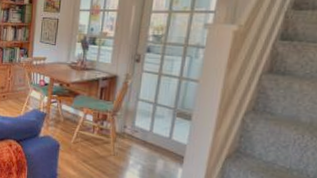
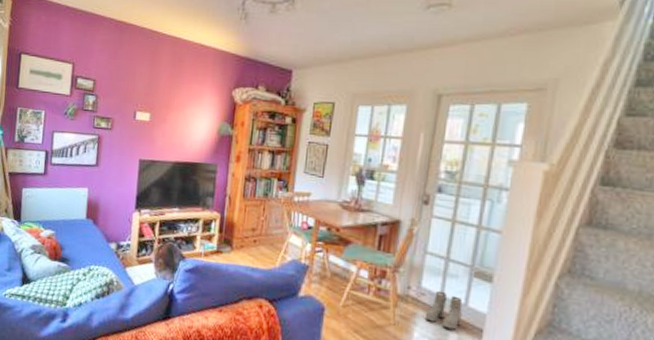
boots: none [137,128,168,158] -> present [424,290,463,330]

